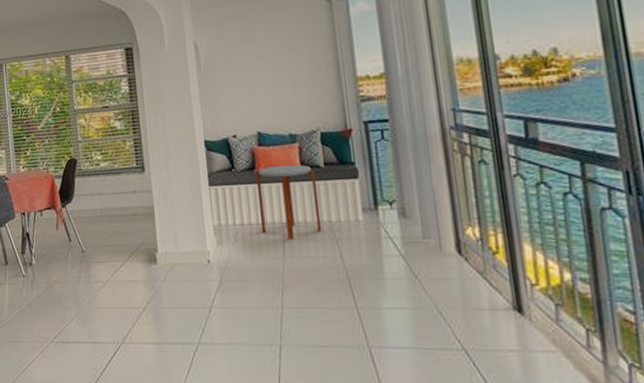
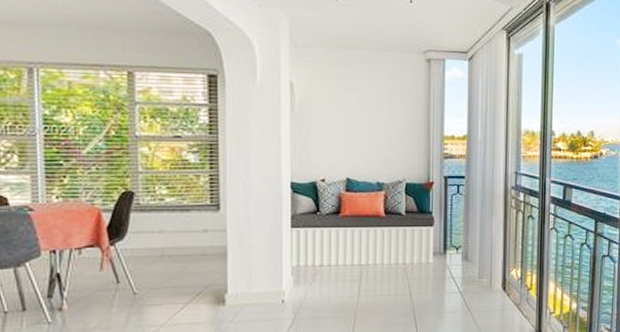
side table: present [255,164,322,239] -> none [340,210,397,279]

